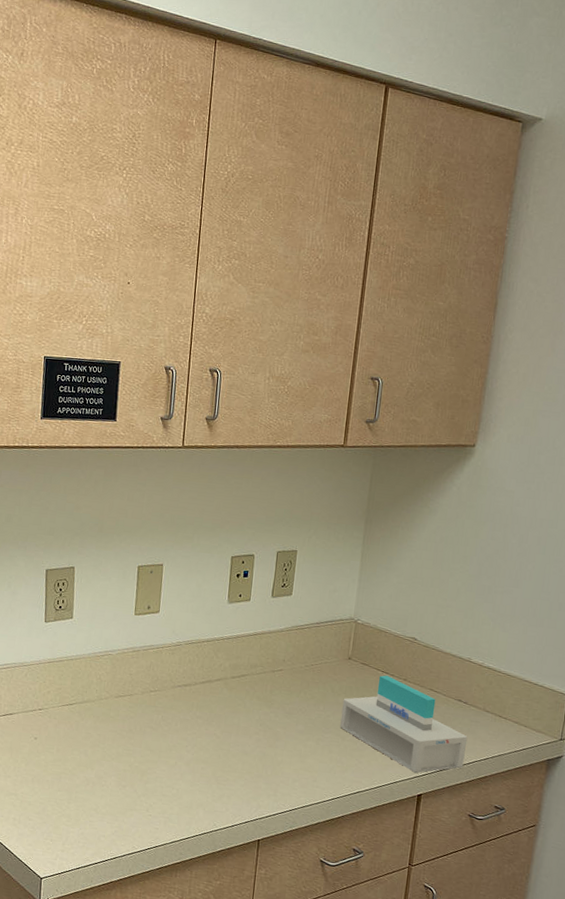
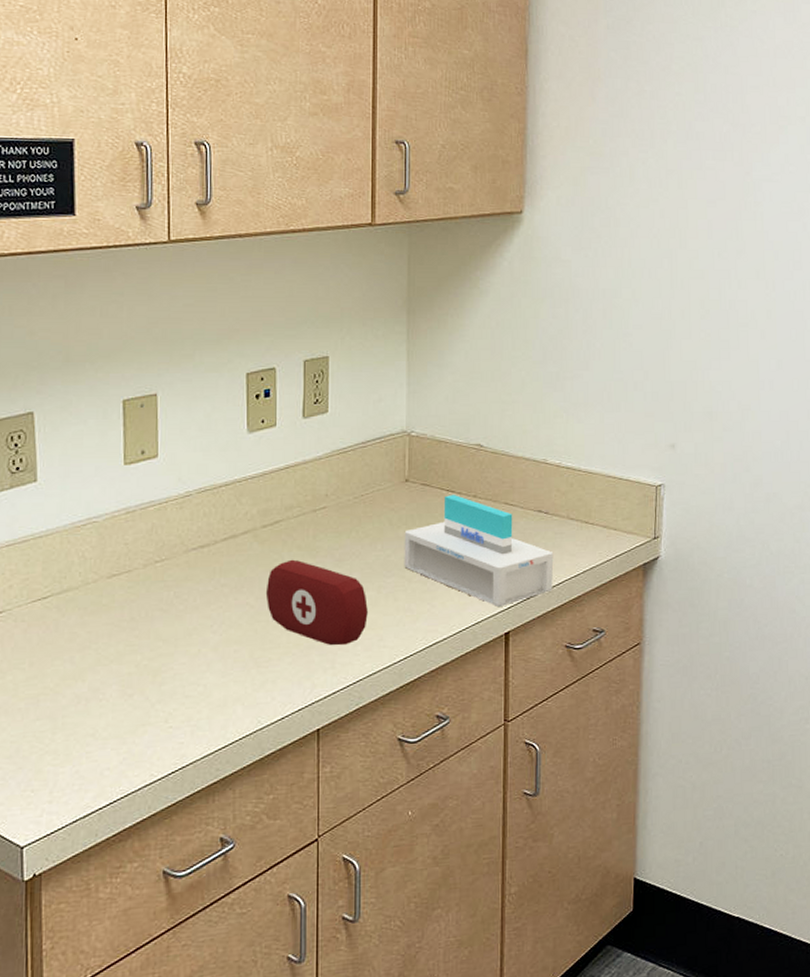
first aid kit: none [229,706,308,780] -> present [265,559,368,646]

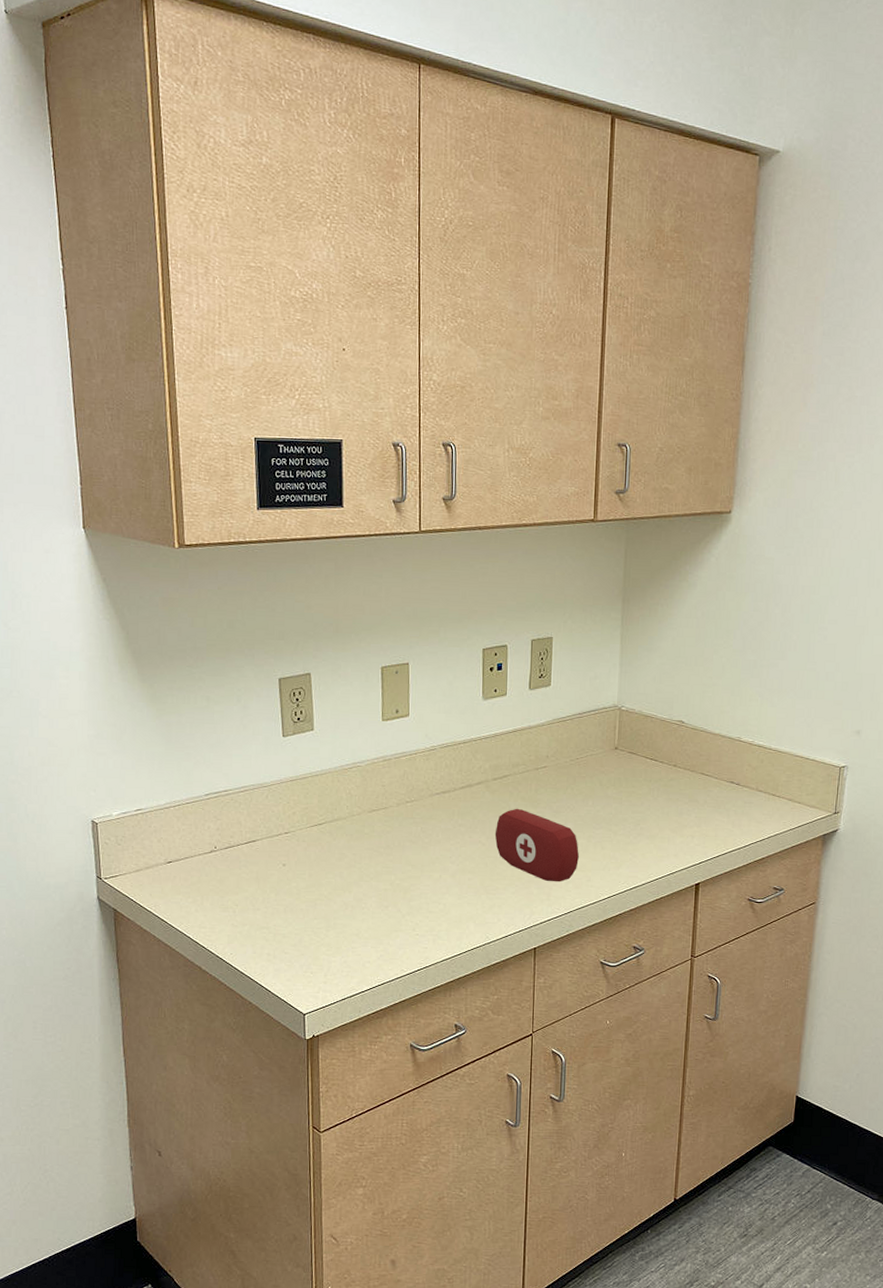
tissue box: present [404,495,554,607] -> none [611,763,742,861]

